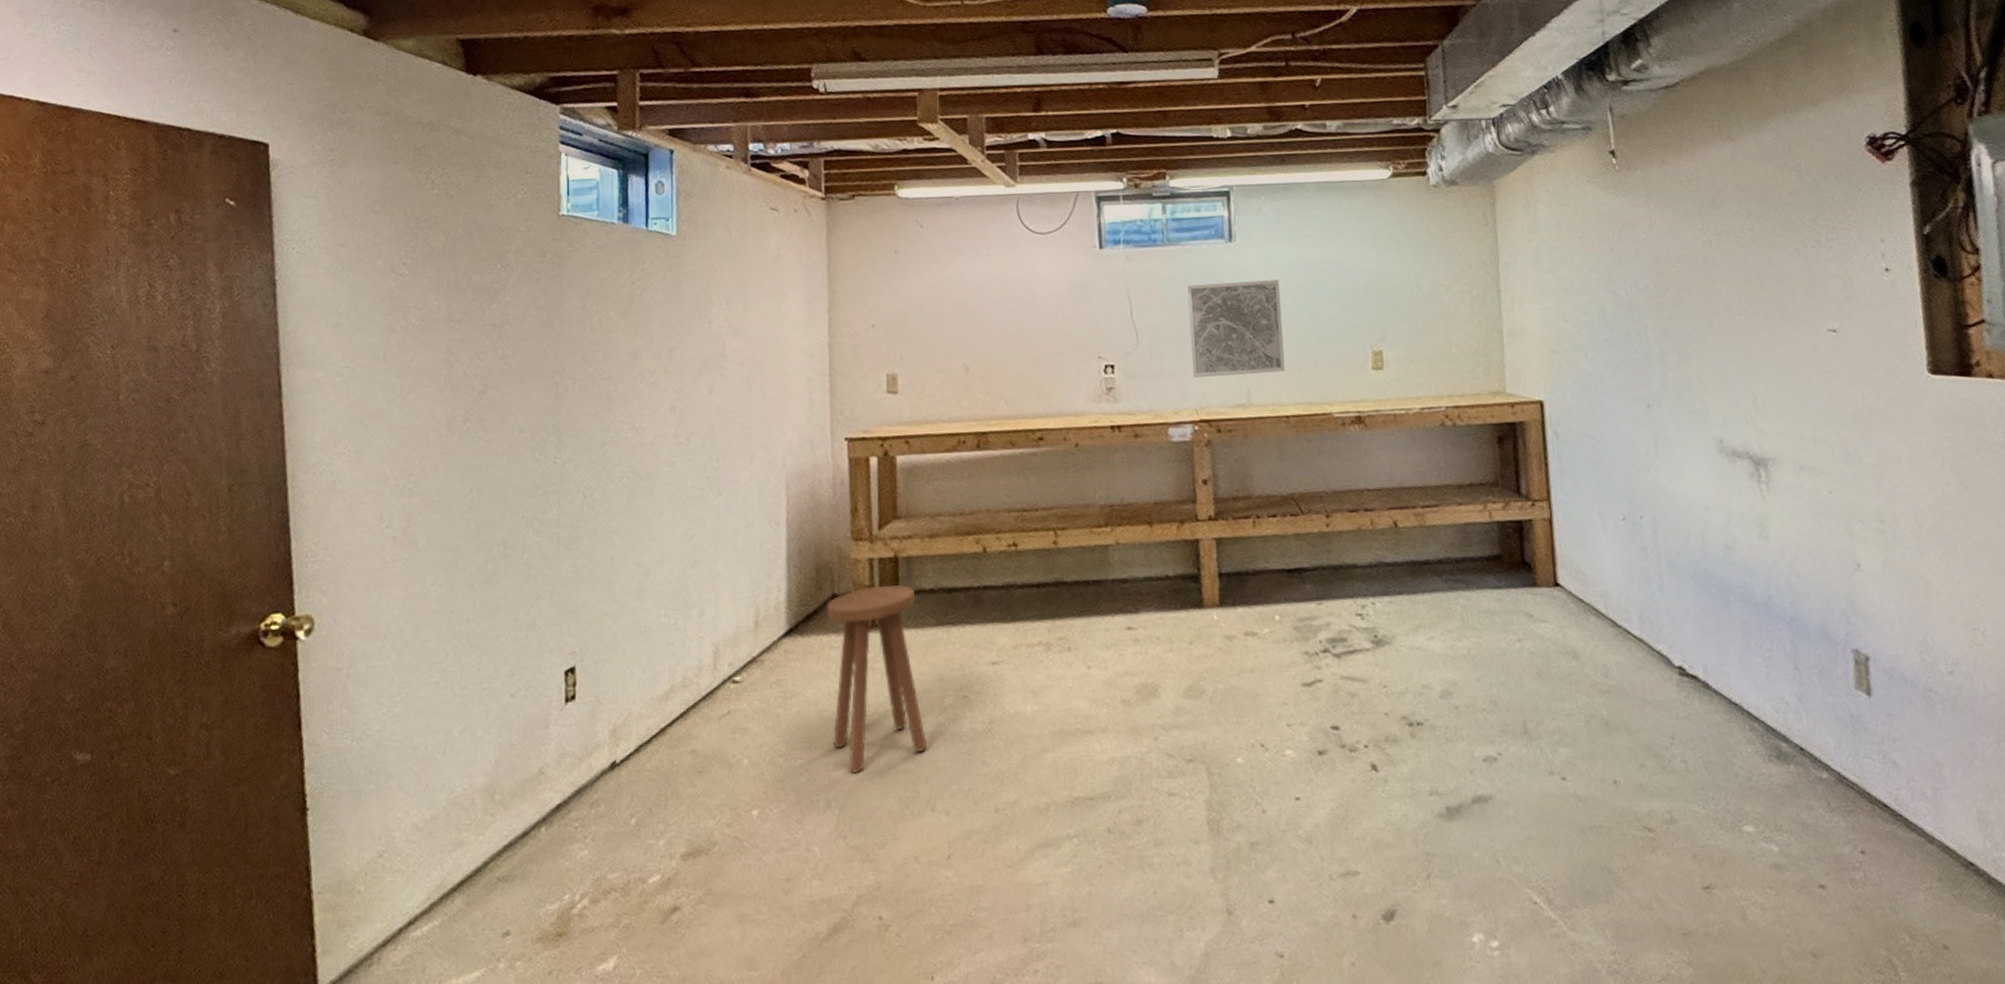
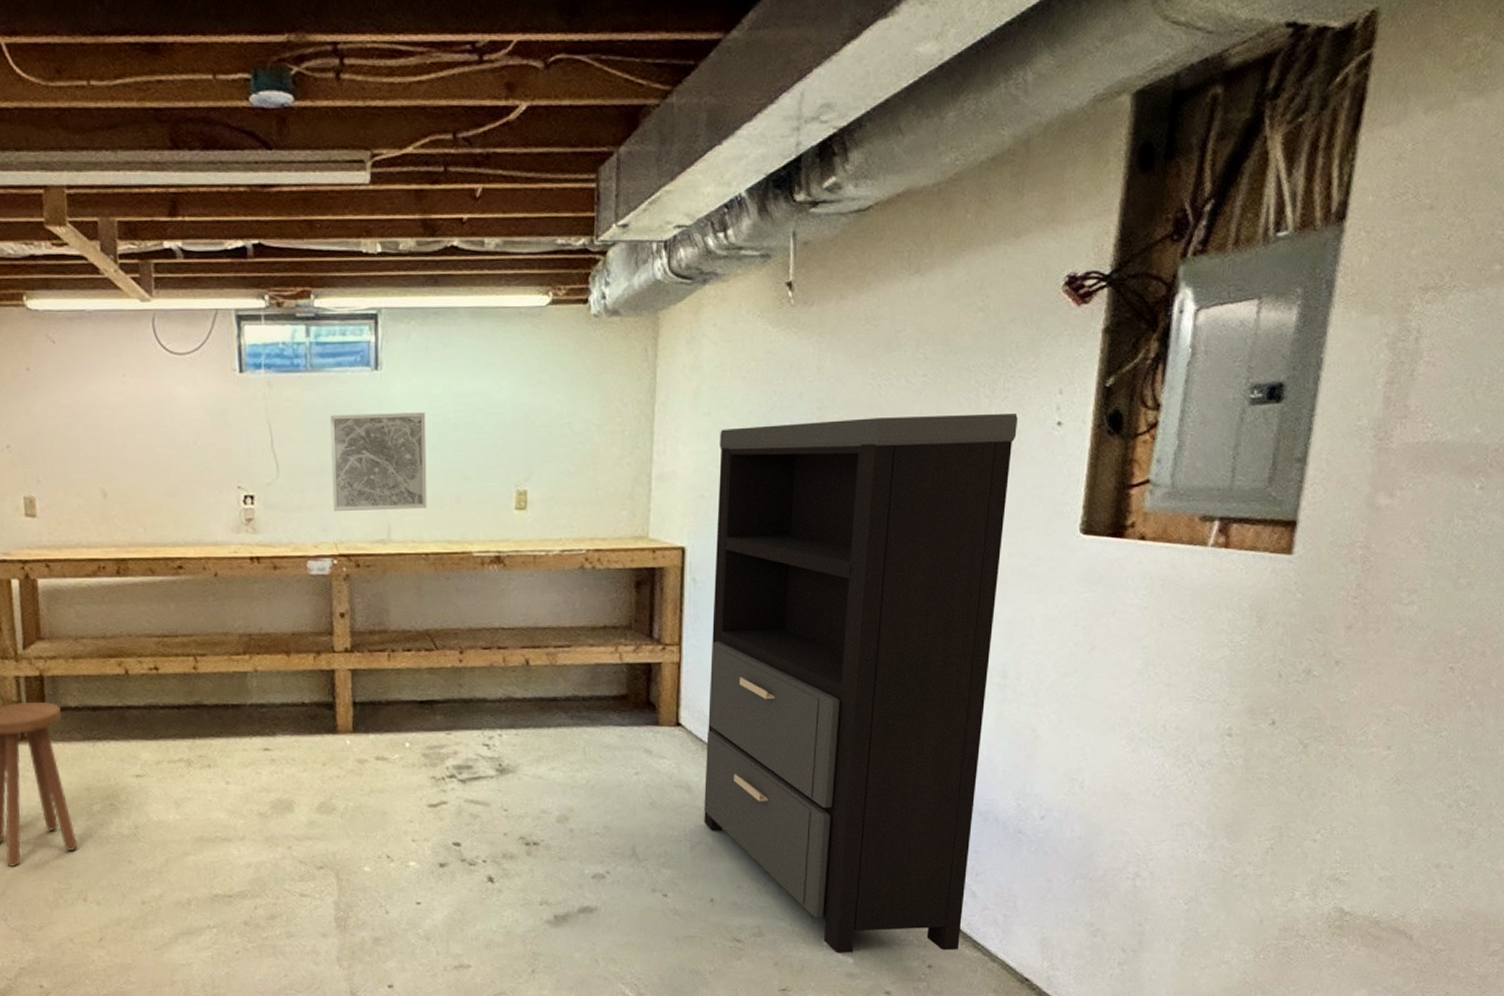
shelving unit: none [1564,262,1891,840] -> present [704,414,1018,953]

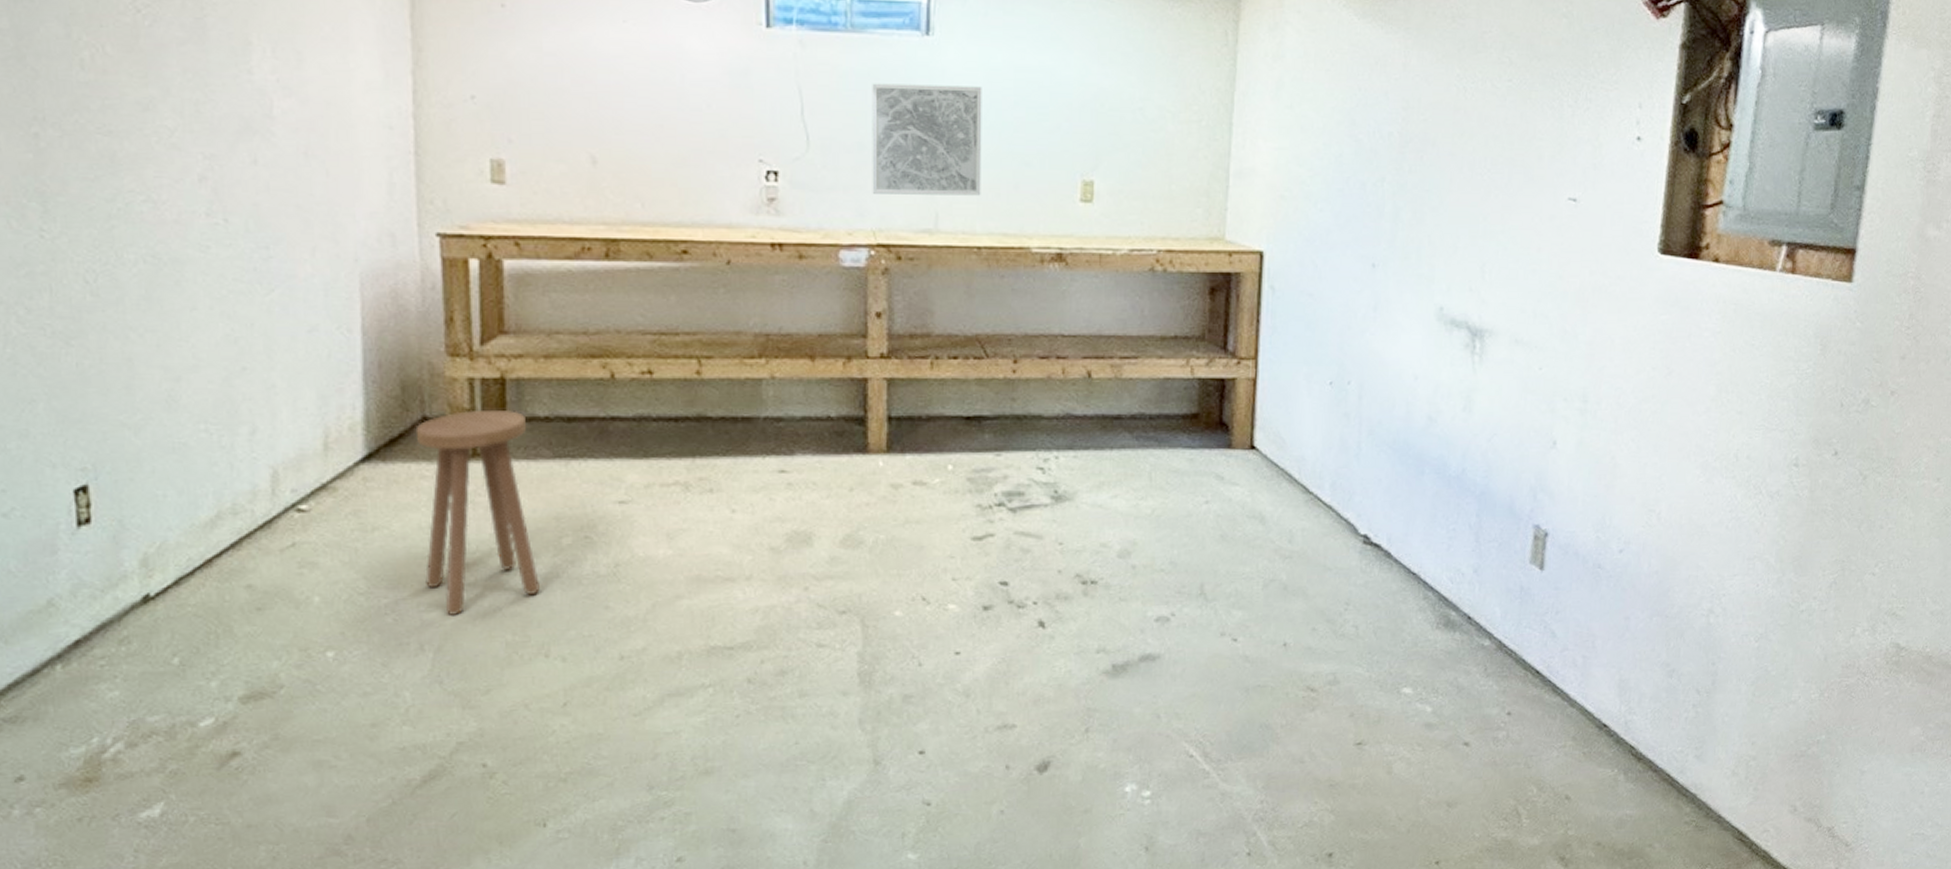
shelving unit: present [704,414,1018,953] -> none [1278,121,1599,701]

